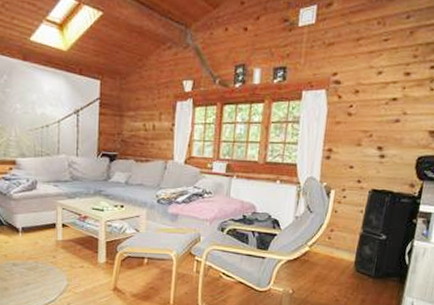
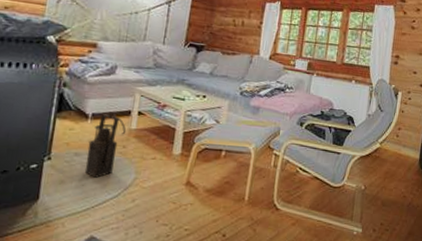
lantern: none [23,225,54,285] -> present [84,112,127,178]

